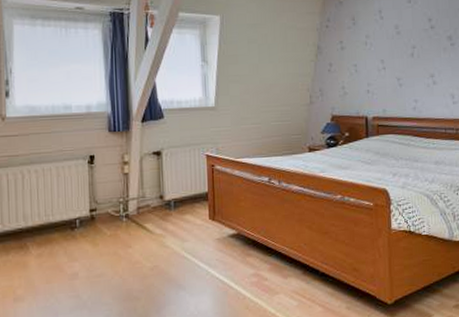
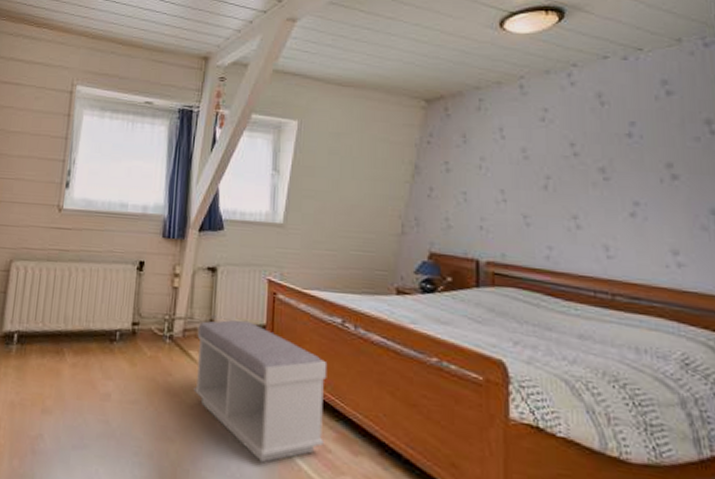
bench: none [150,191,261,300] -> present [193,319,328,463]

